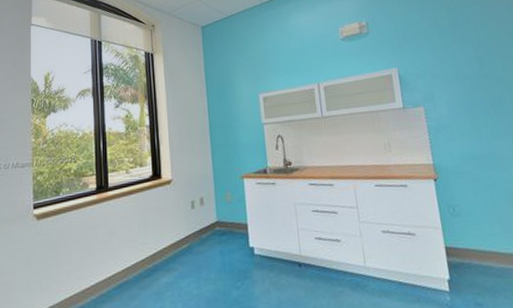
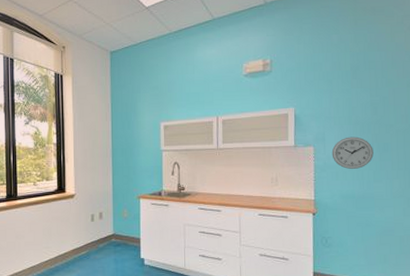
wall clock: none [443,92,489,128] -> present [331,136,374,170]

